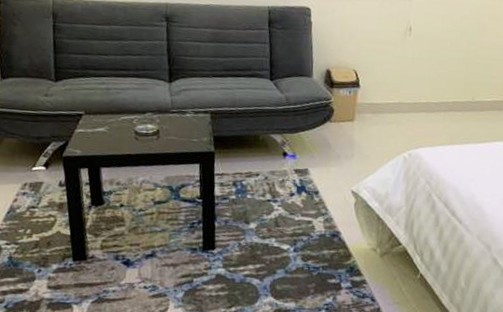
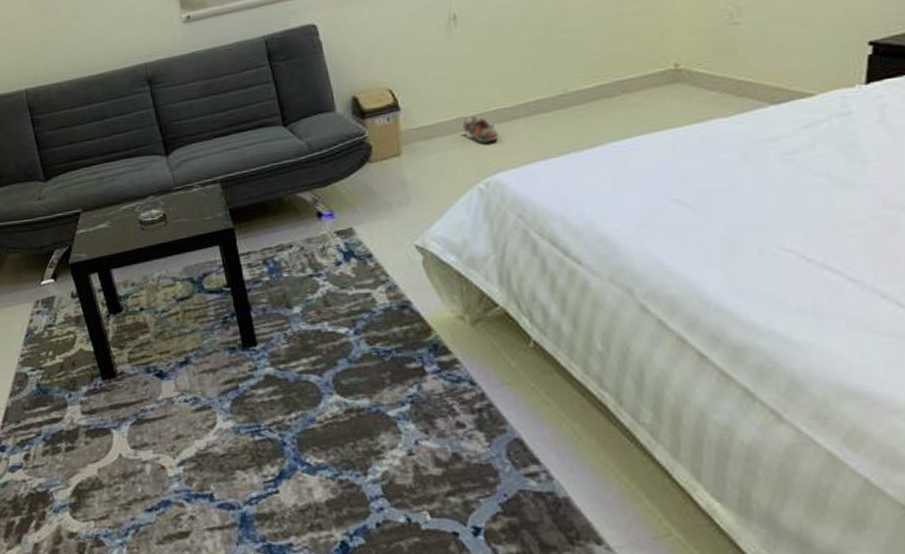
shoe: none [401,103,425,125] -> present [462,116,499,143]

